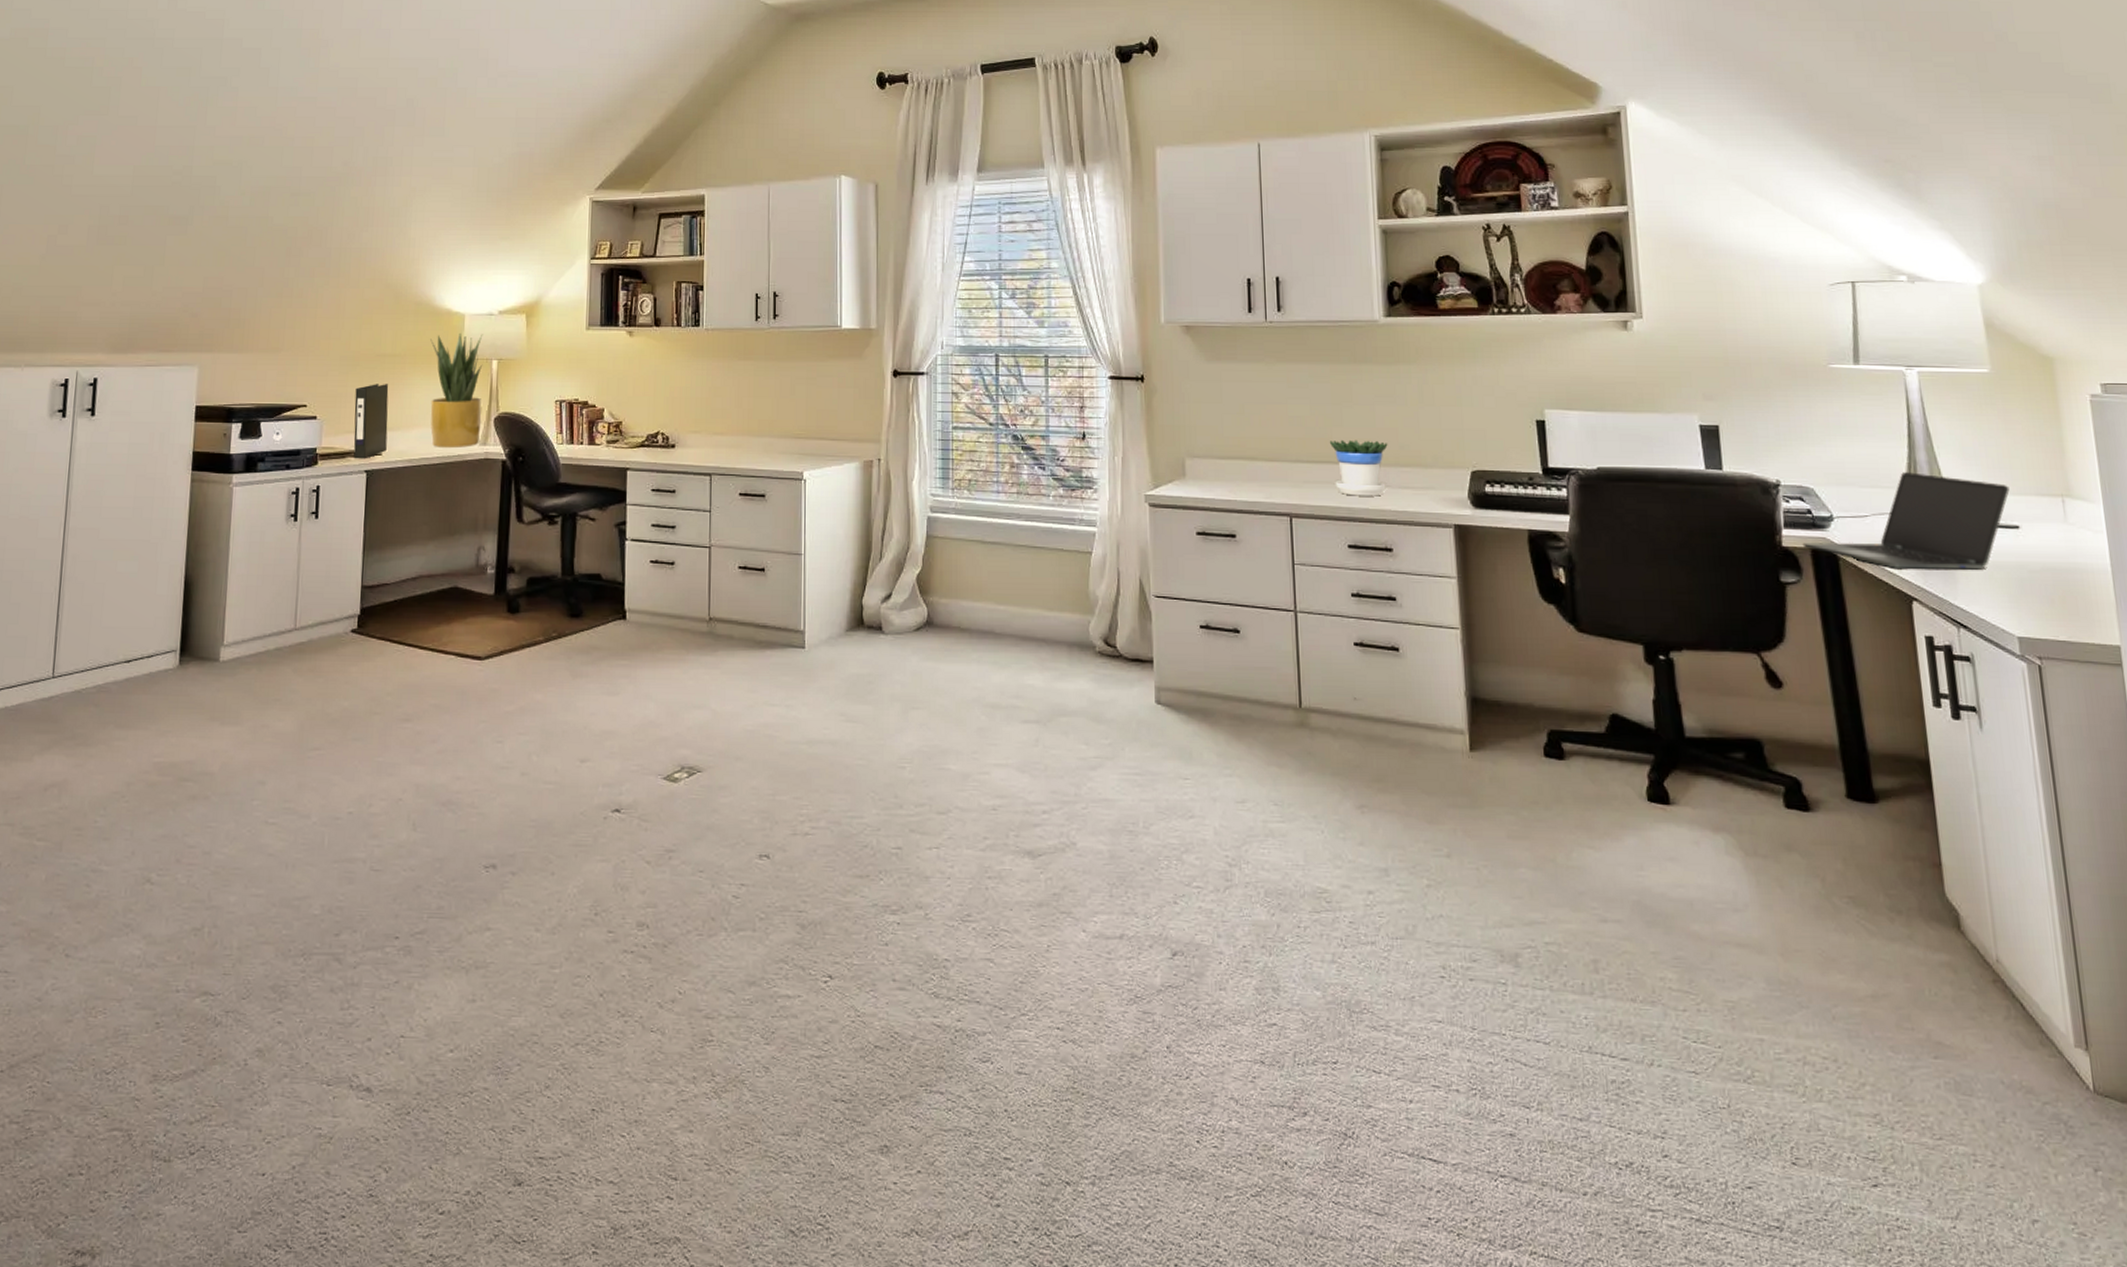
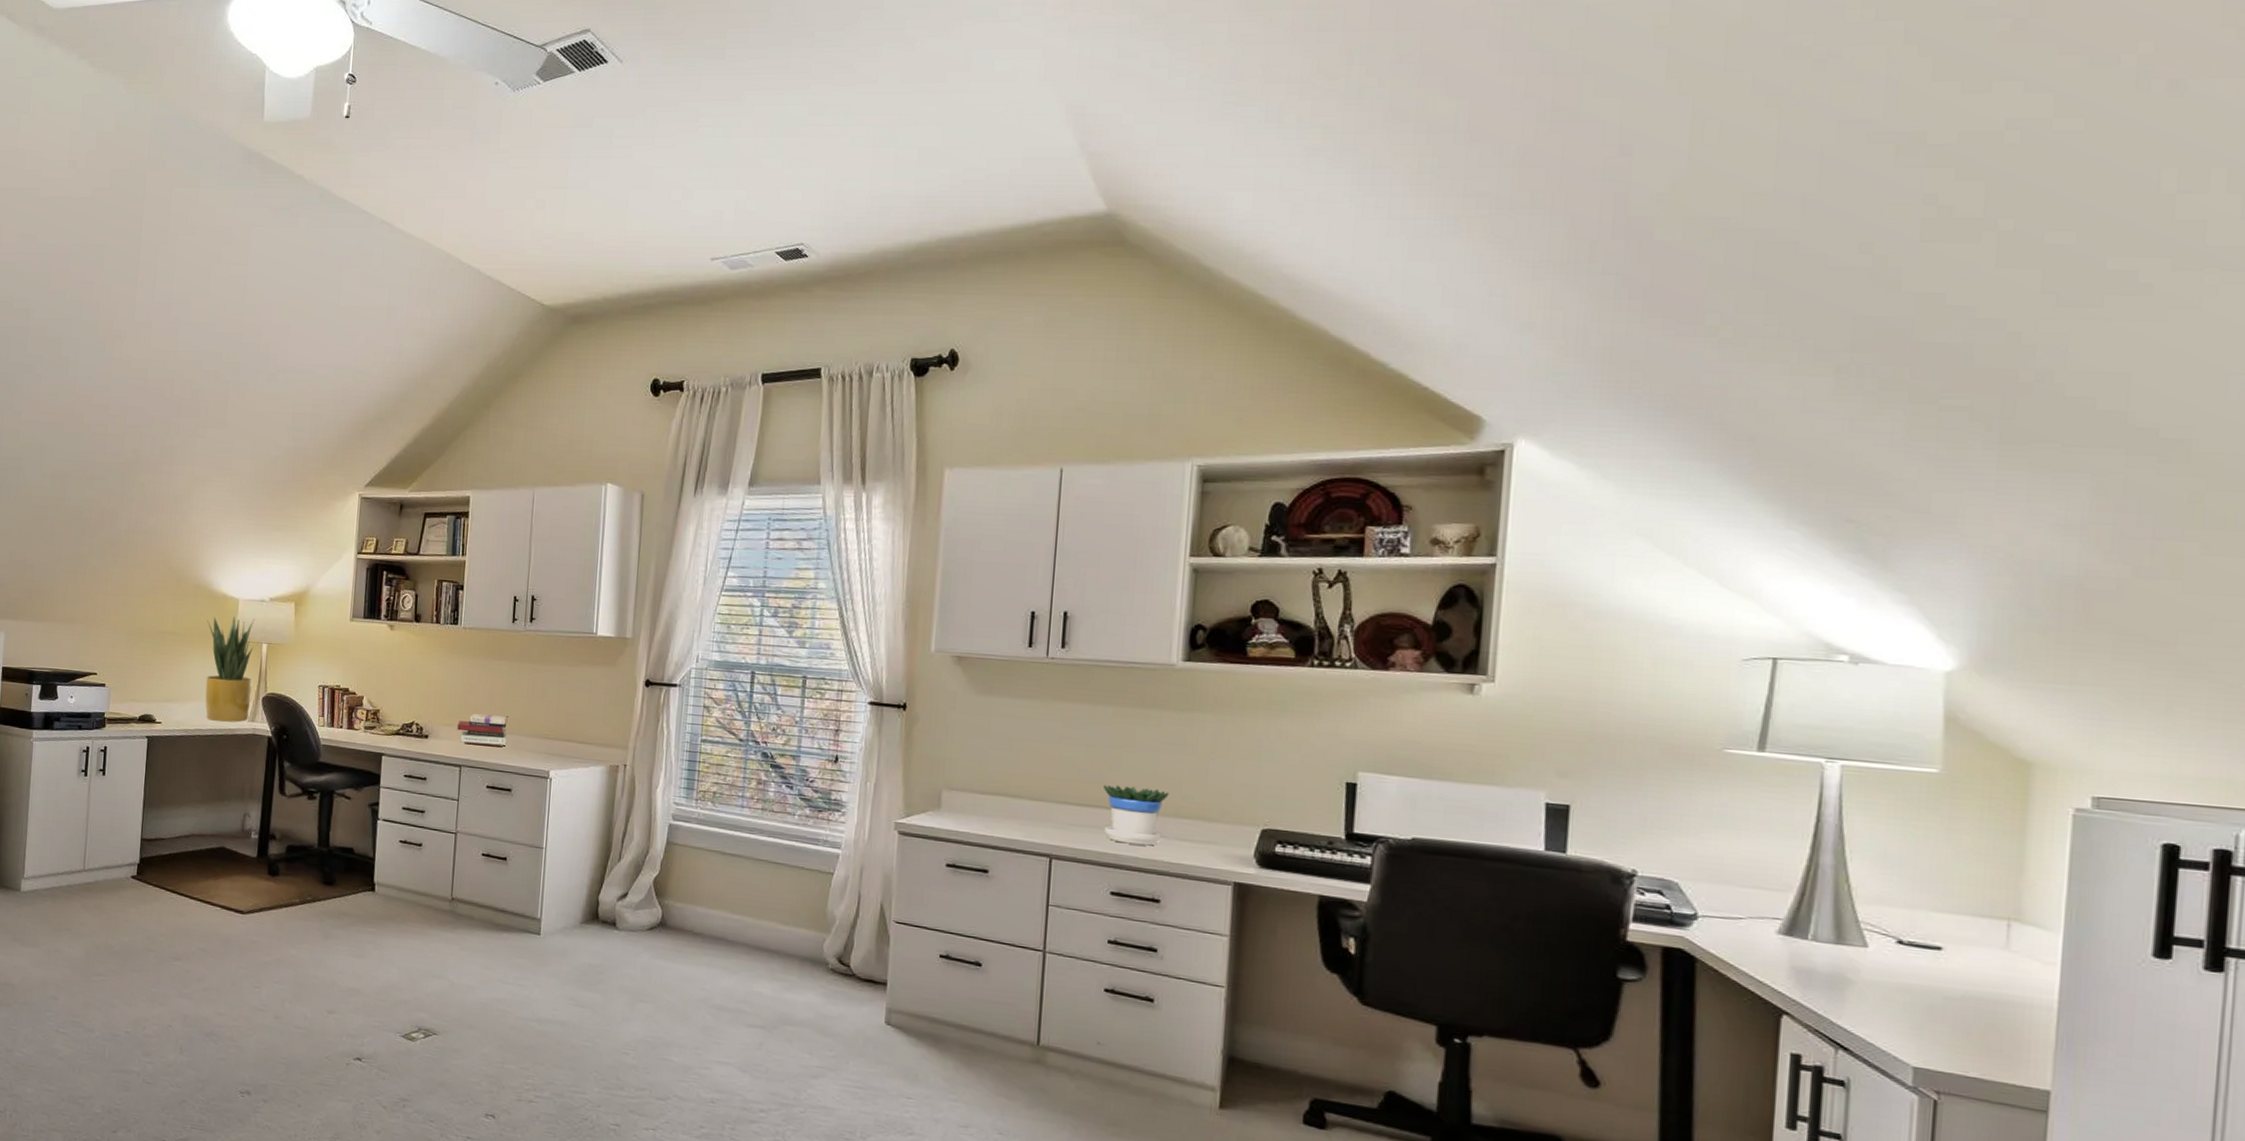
binder: present [354,384,389,459] -> none [137,658,169,726]
books: none [705,417,758,452] -> present [457,713,508,748]
laptop: present [1802,472,2010,570] -> none [1652,875,1938,990]

